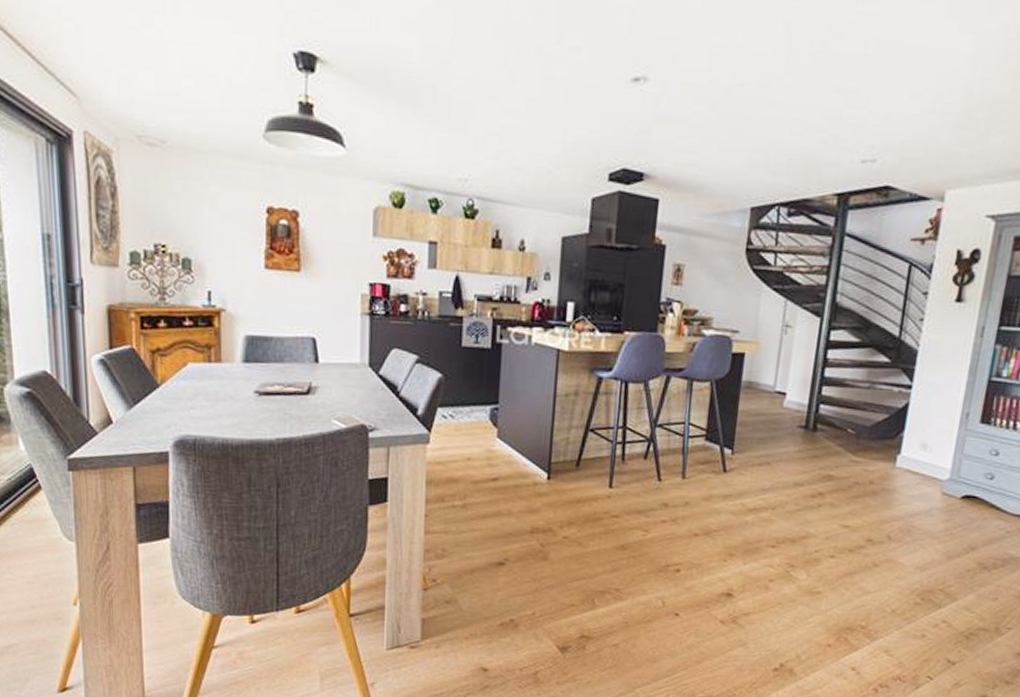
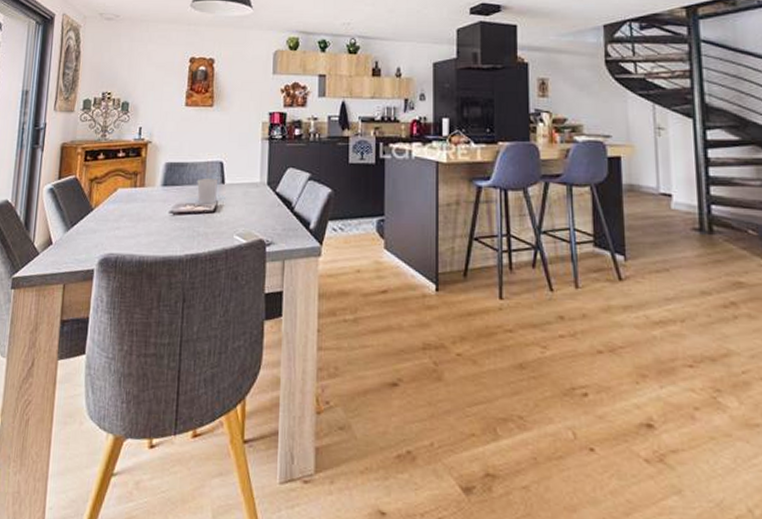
candle holder: none [286,355,310,386] -> present [197,178,218,206]

